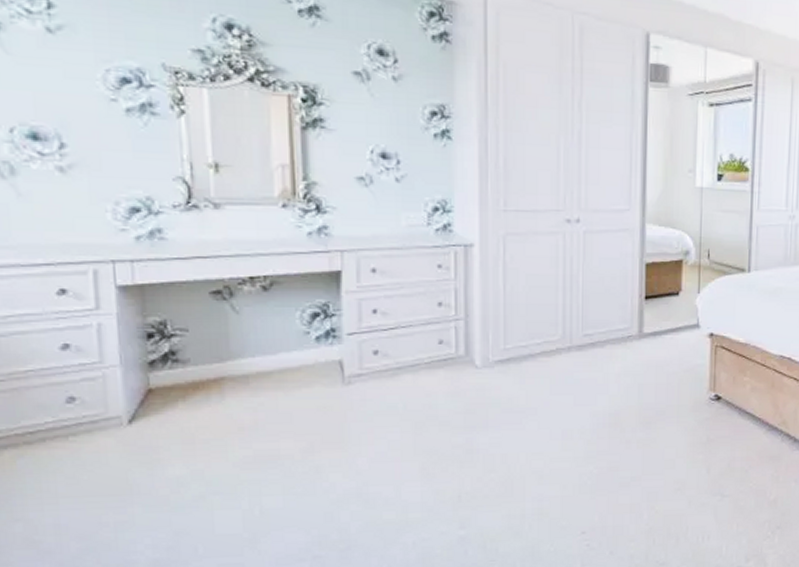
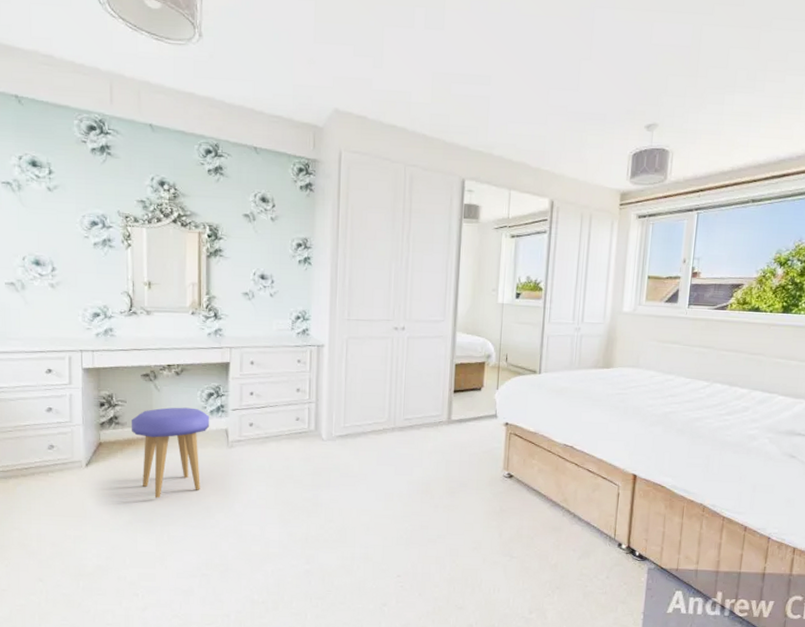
stool: none [198,334,316,460] -> present [132,407,210,498]

